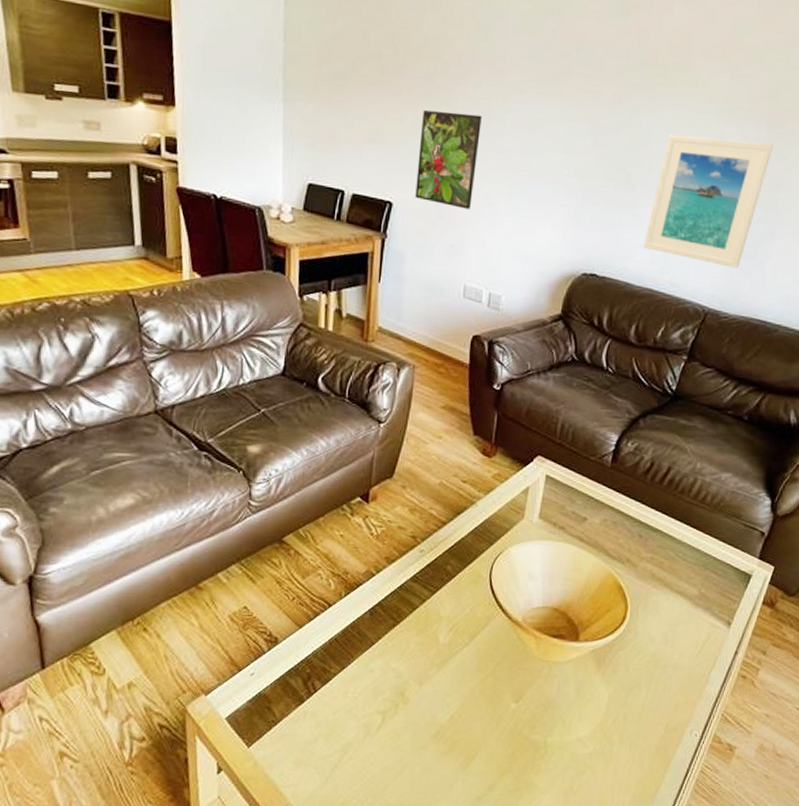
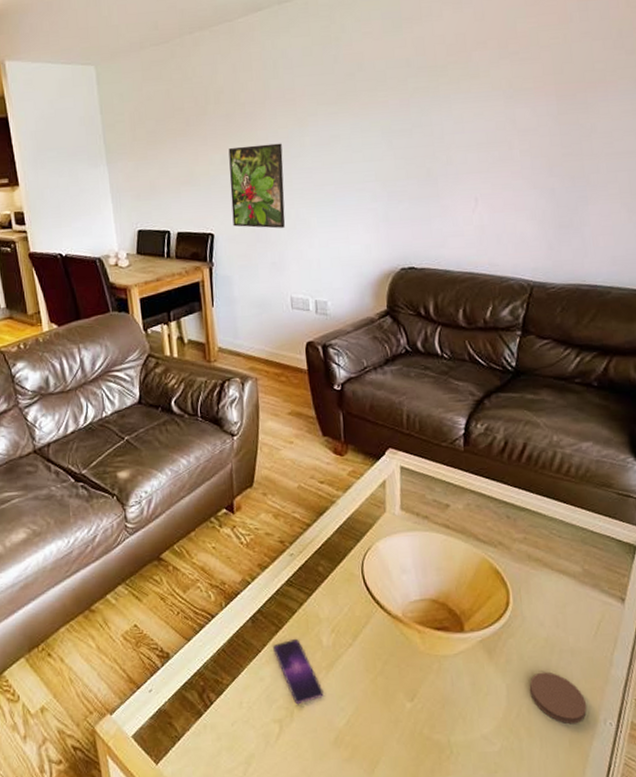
smartphone: none [388,634,432,699] -> present [273,638,324,705]
coaster: none [628,684,679,733] -> present [529,671,587,725]
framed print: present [644,134,773,268] -> none [455,116,568,239]

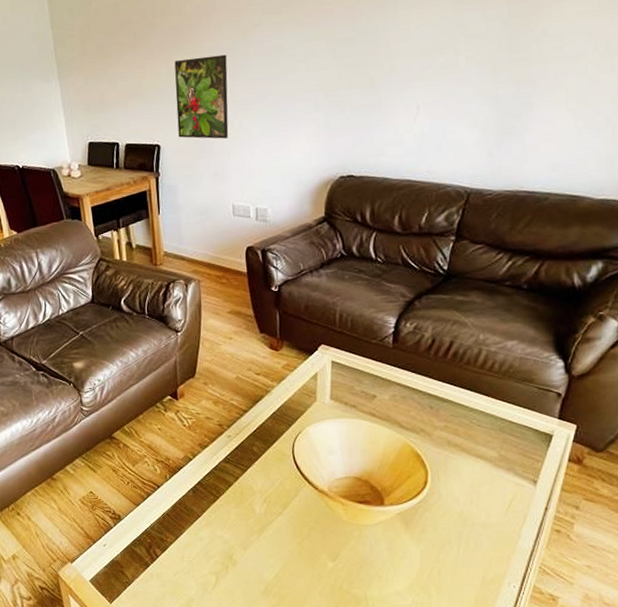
smartphone: present [273,638,324,705] -> none [211,506,255,561]
coaster: present [529,671,587,725] -> none [441,541,494,586]

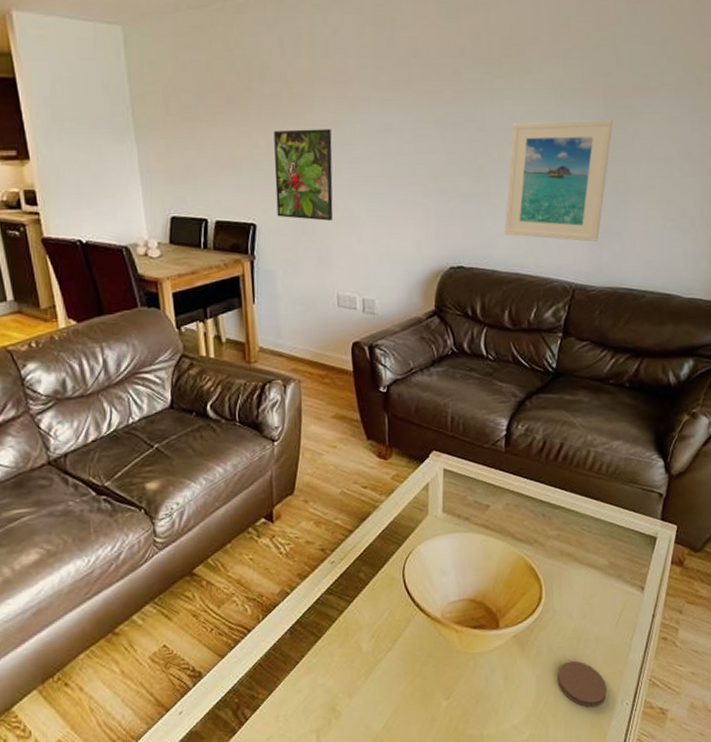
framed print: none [396,19,518,146] -> present [504,119,613,242]
coaster: none [441,541,494,586] -> present [557,660,608,708]

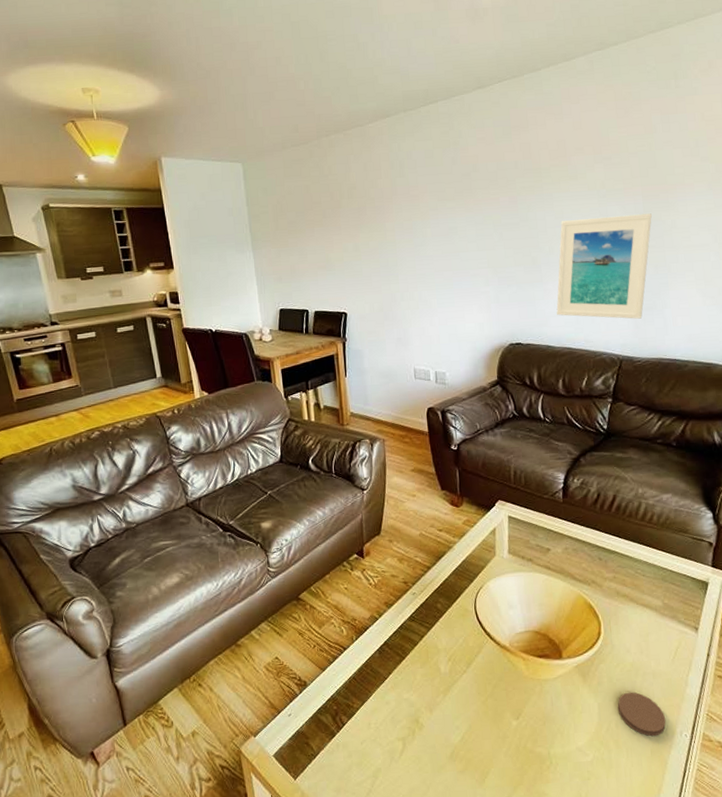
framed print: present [273,129,333,221] -> none [360,233,410,308]

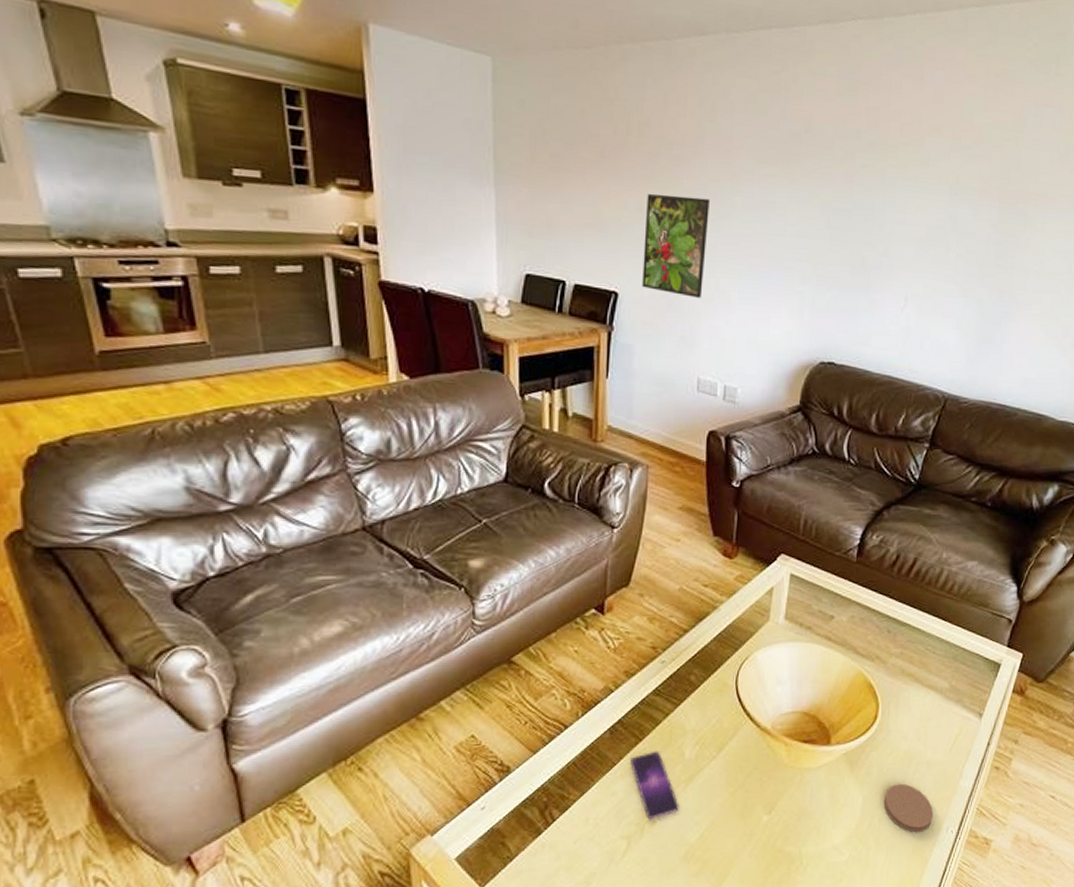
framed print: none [360,233,410,308] -> present [642,194,710,298]
smartphone: none [397,667,441,725] -> present [630,751,679,820]
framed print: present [556,213,652,319] -> none [881,217,1006,352]

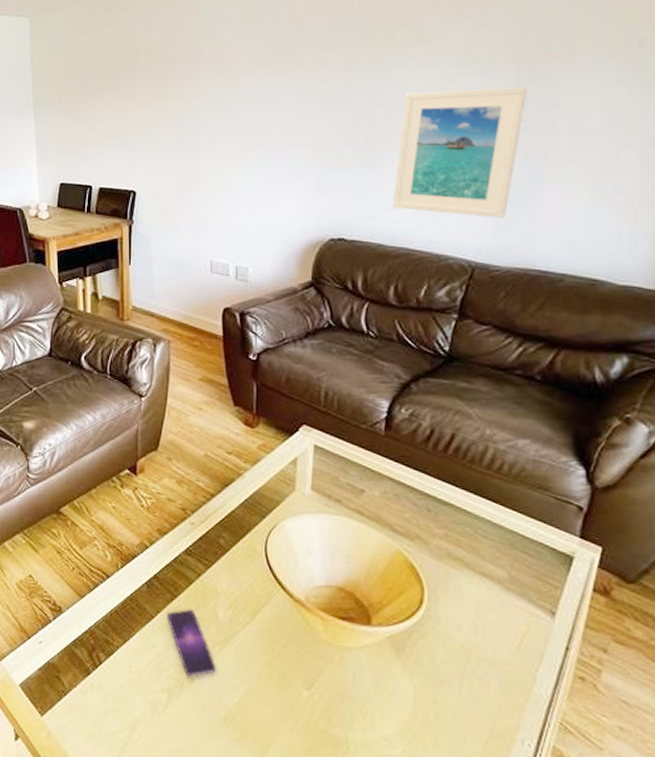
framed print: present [642,194,710,298] -> none [156,102,213,190]
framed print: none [881,217,1006,352] -> present [392,87,527,218]
coaster: present [883,783,934,833] -> none [439,678,504,740]

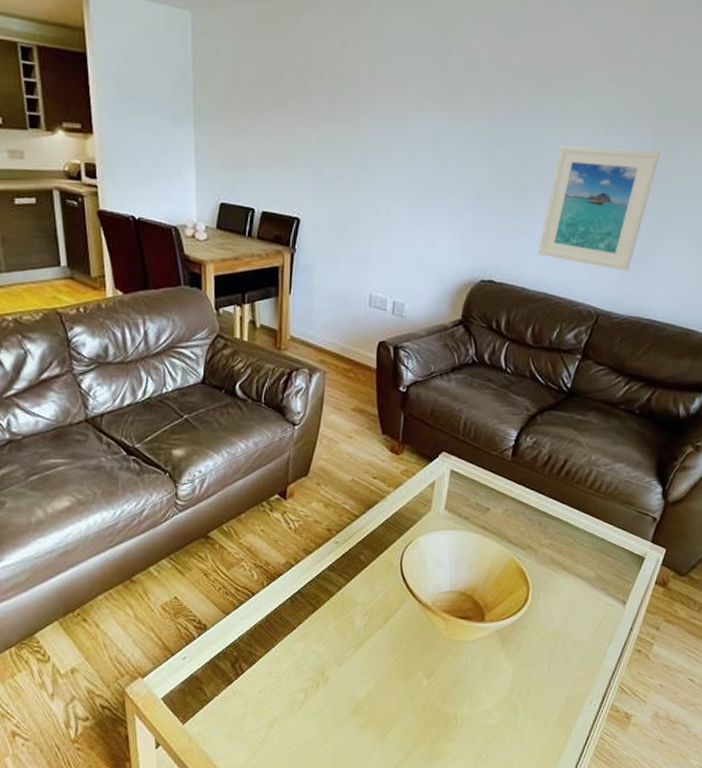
smartphone: present [167,609,216,677] -> none [308,618,350,677]

